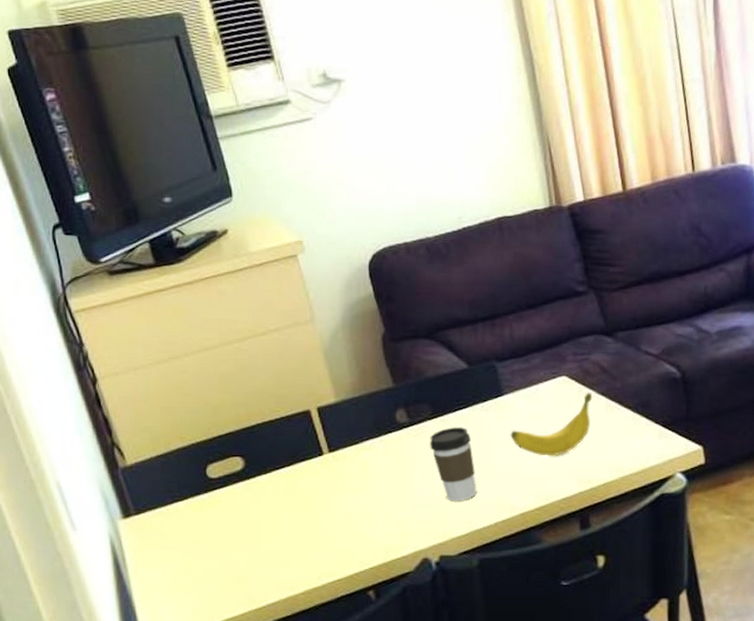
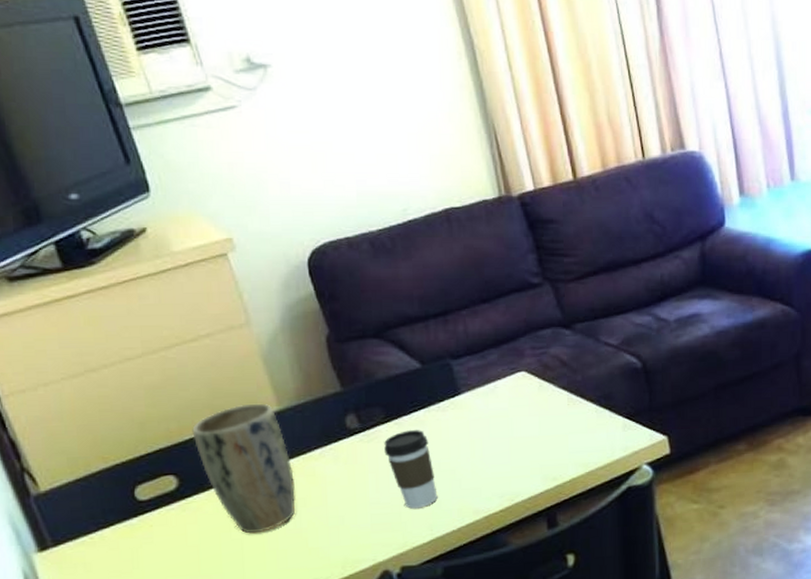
plant pot: none [259,395,347,515] -> present [192,403,295,534]
banana: present [510,393,592,456] -> none [470,387,553,456]

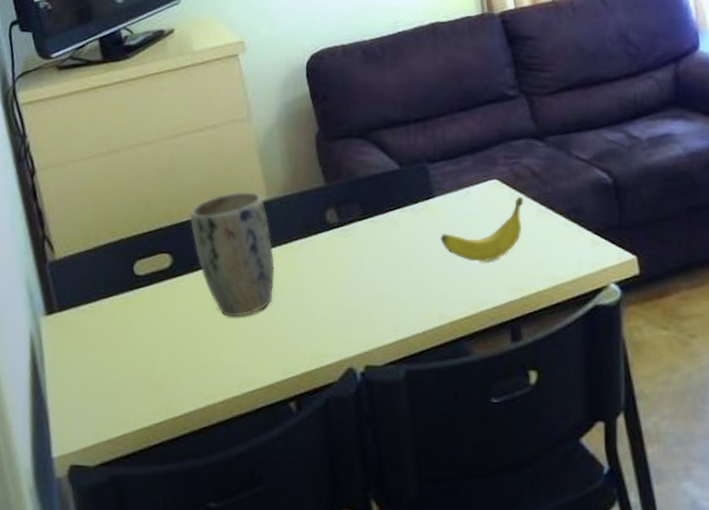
coffee cup: present [384,429,438,509] -> none [359,228,406,308]
banana: none [470,387,553,456] -> present [440,197,523,262]

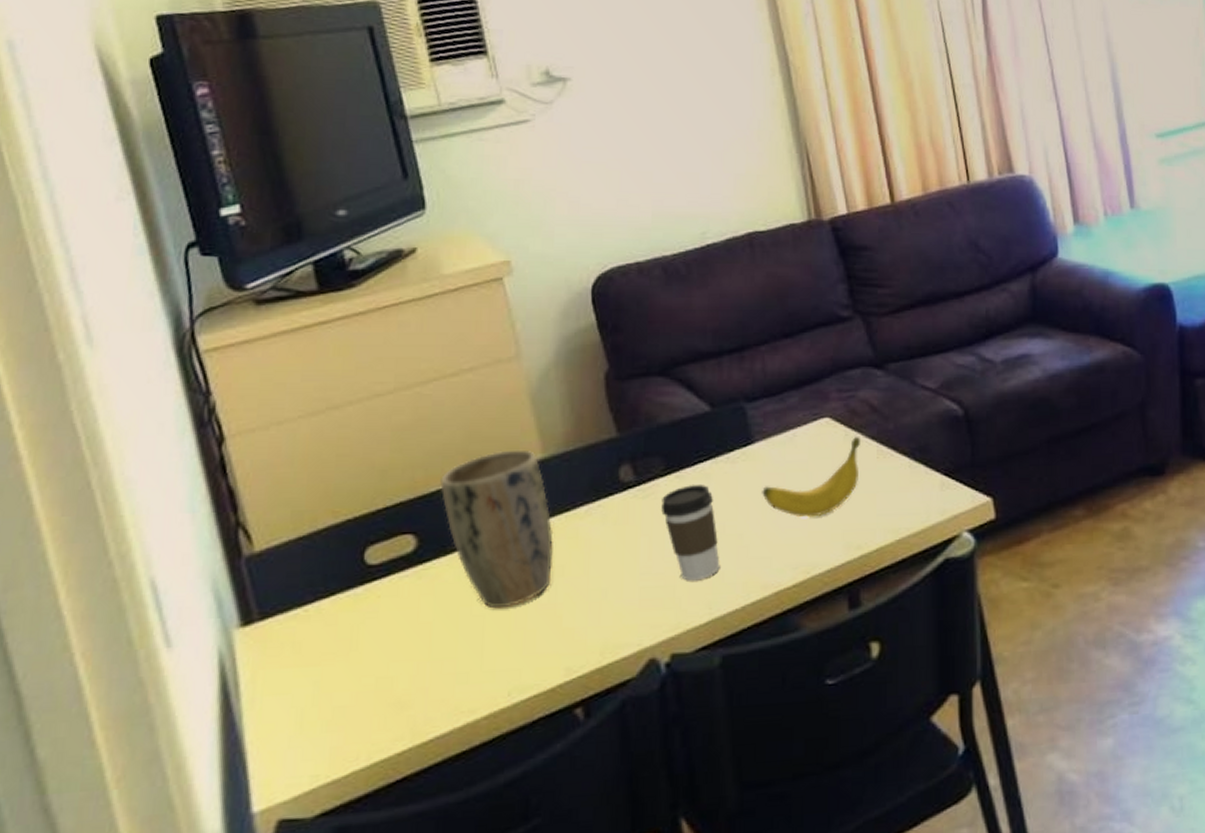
coffee cup: none [359,228,406,308] -> present [661,484,720,581]

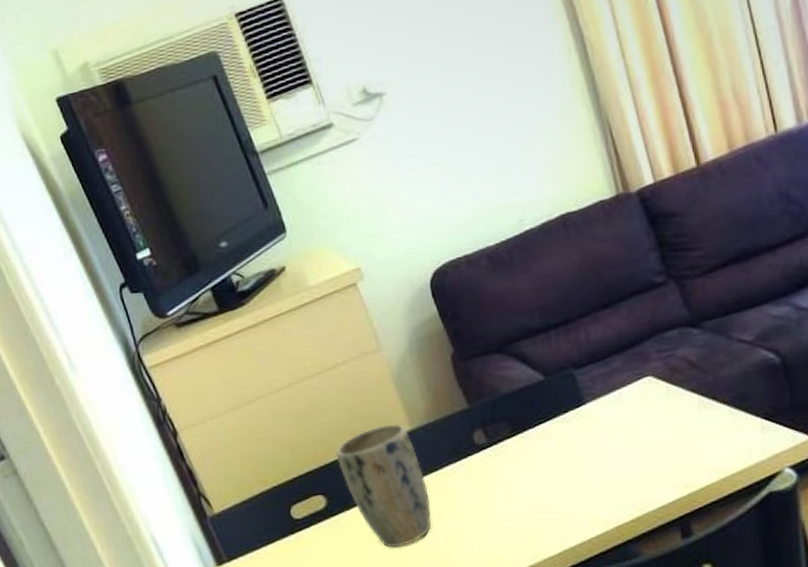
coffee cup: present [661,484,720,581] -> none [511,442,567,521]
banana: present [762,437,860,518] -> none [596,391,683,465]

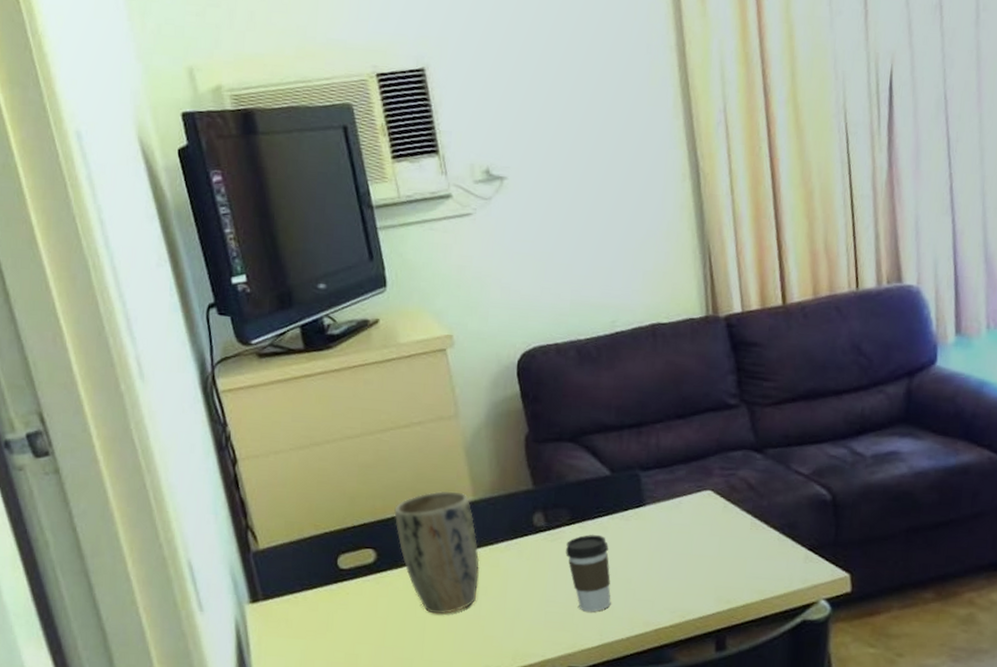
coffee cup: none [511,442,567,521] -> present [565,534,611,612]

